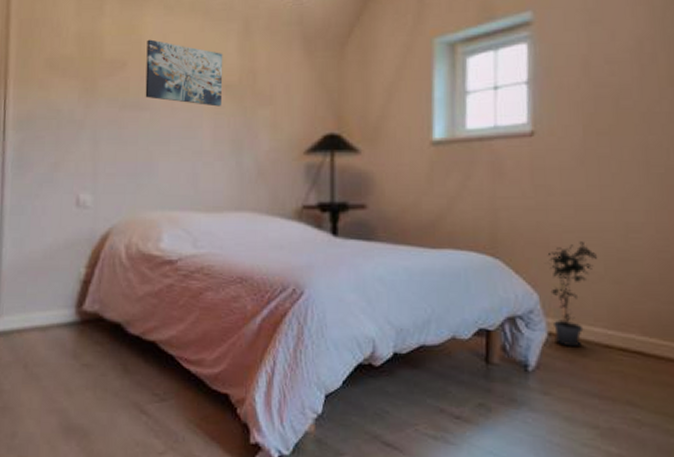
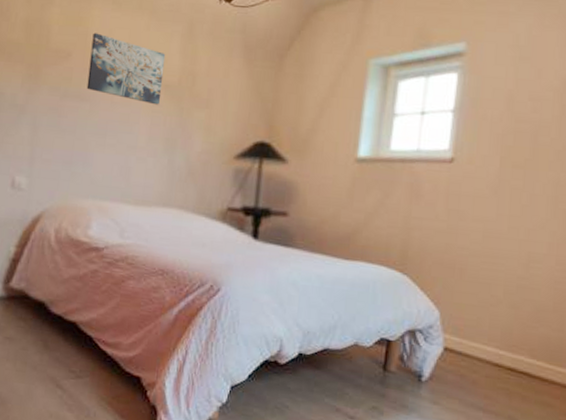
potted plant: present [547,241,598,347] -> none [449,266,499,363]

